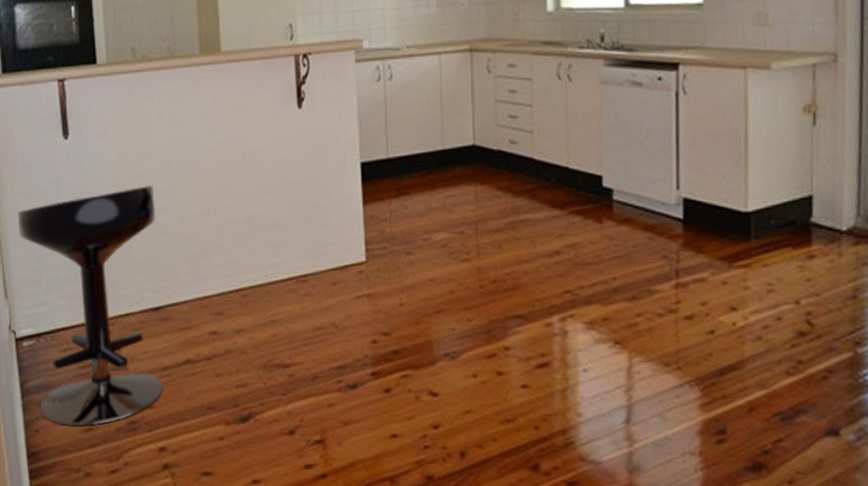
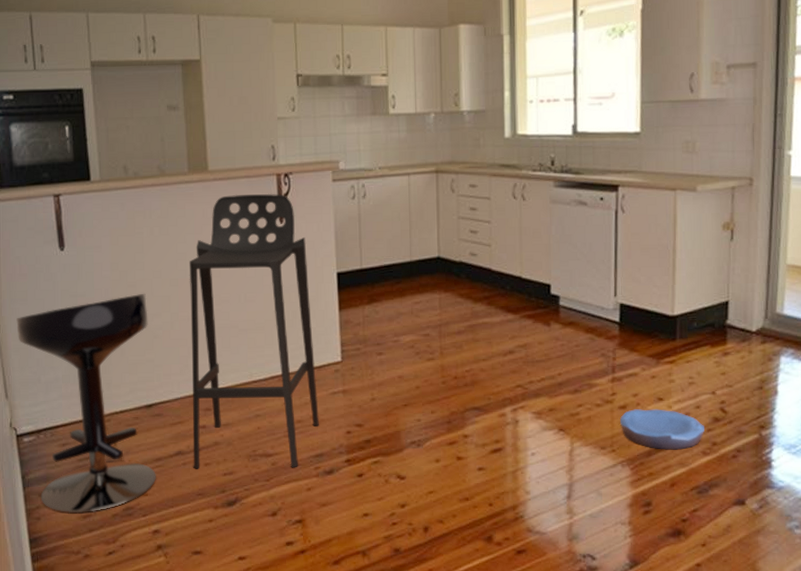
bar stool: none [200,76,341,381] -> present [189,193,319,469]
pet bowl: none [686,320,788,369] -> present [620,409,704,450]

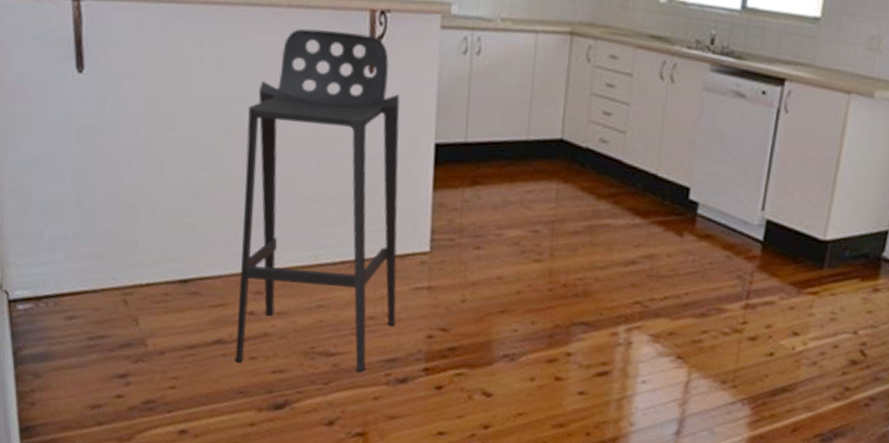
bar stool: present [16,293,157,514] -> none [14,140,190,403]
pet bowl: present [620,409,704,450] -> none [747,342,839,392]

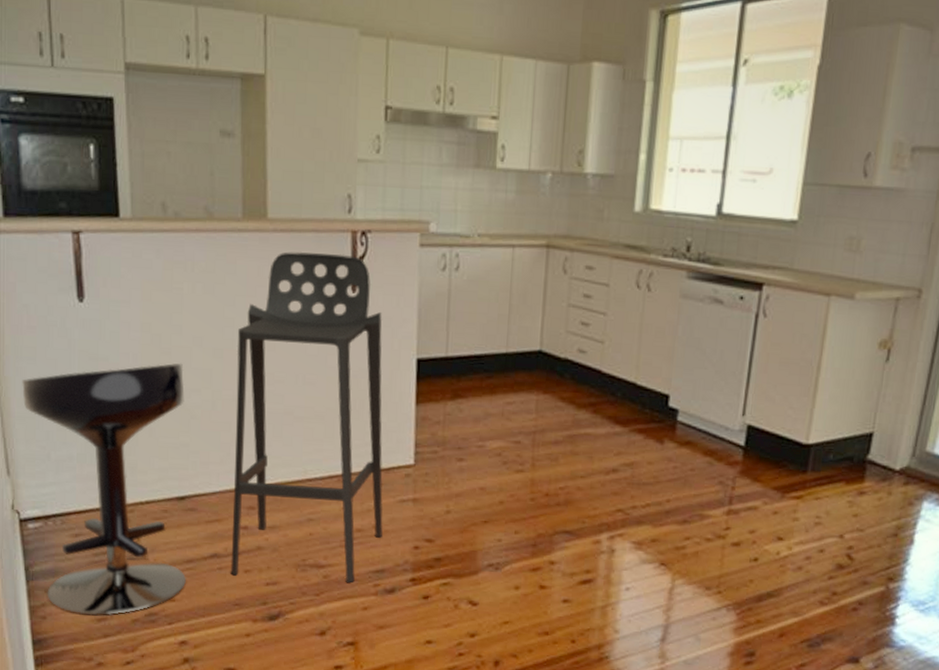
bar stool: none [14,140,190,403] -> present [22,363,187,616]

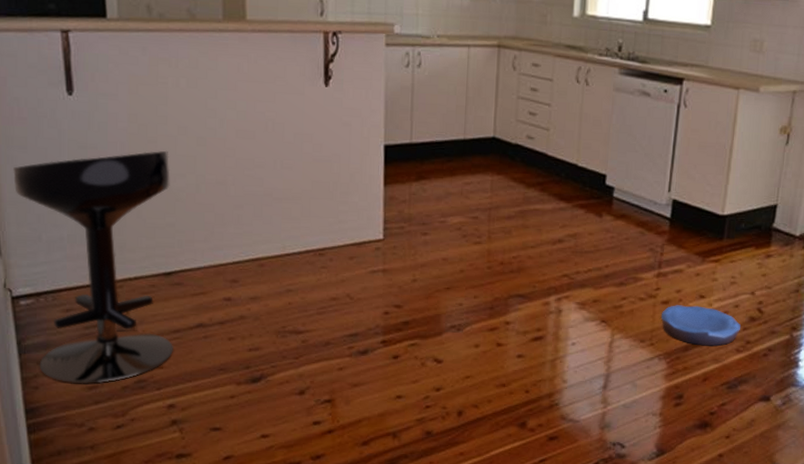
bar stool: present [230,252,384,583] -> none [215,50,356,347]
pet bowl: none [731,547,826,597] -> present [661,305,741,346]

